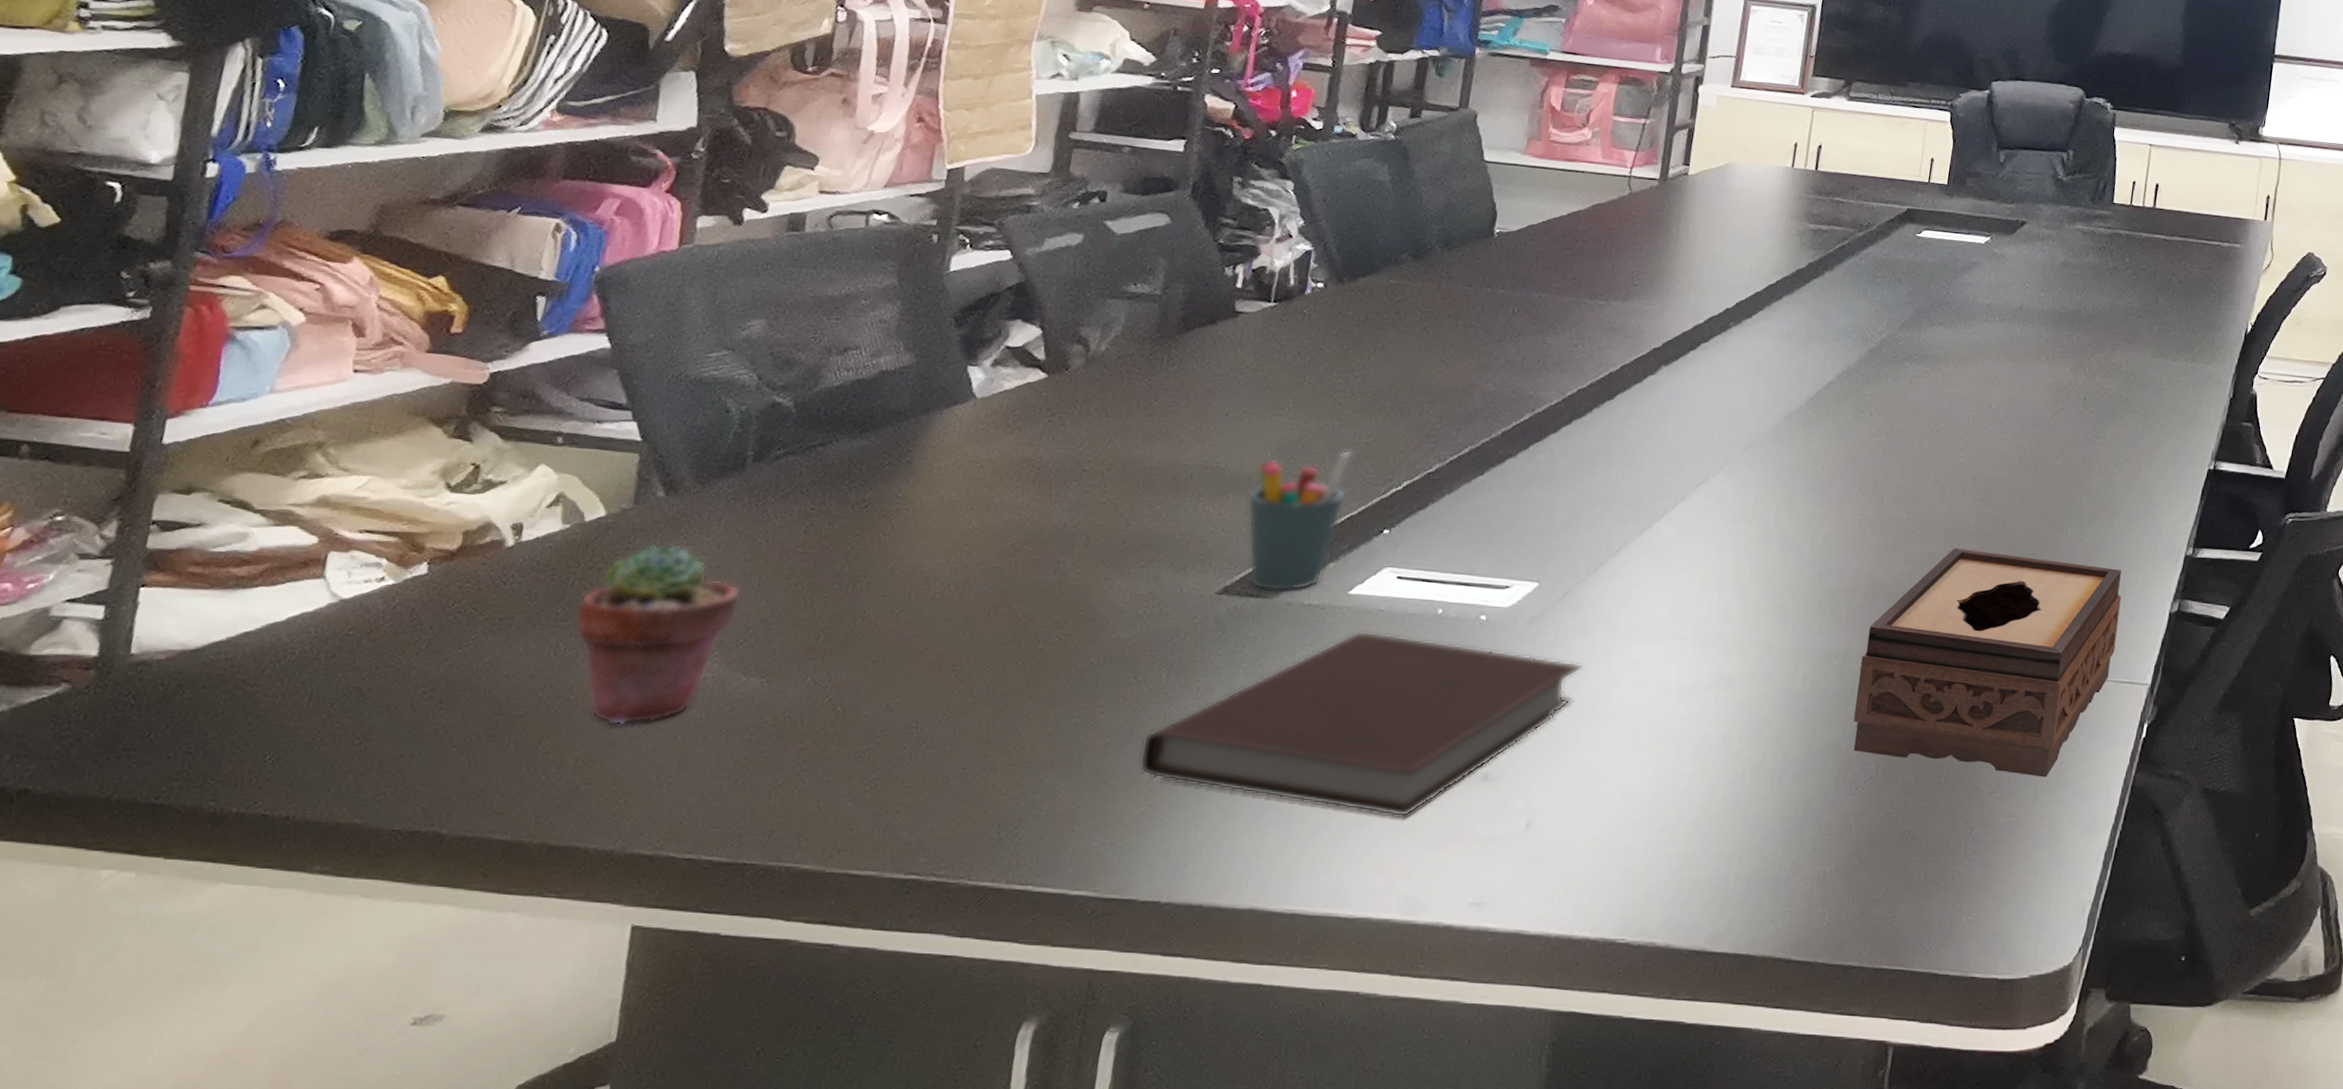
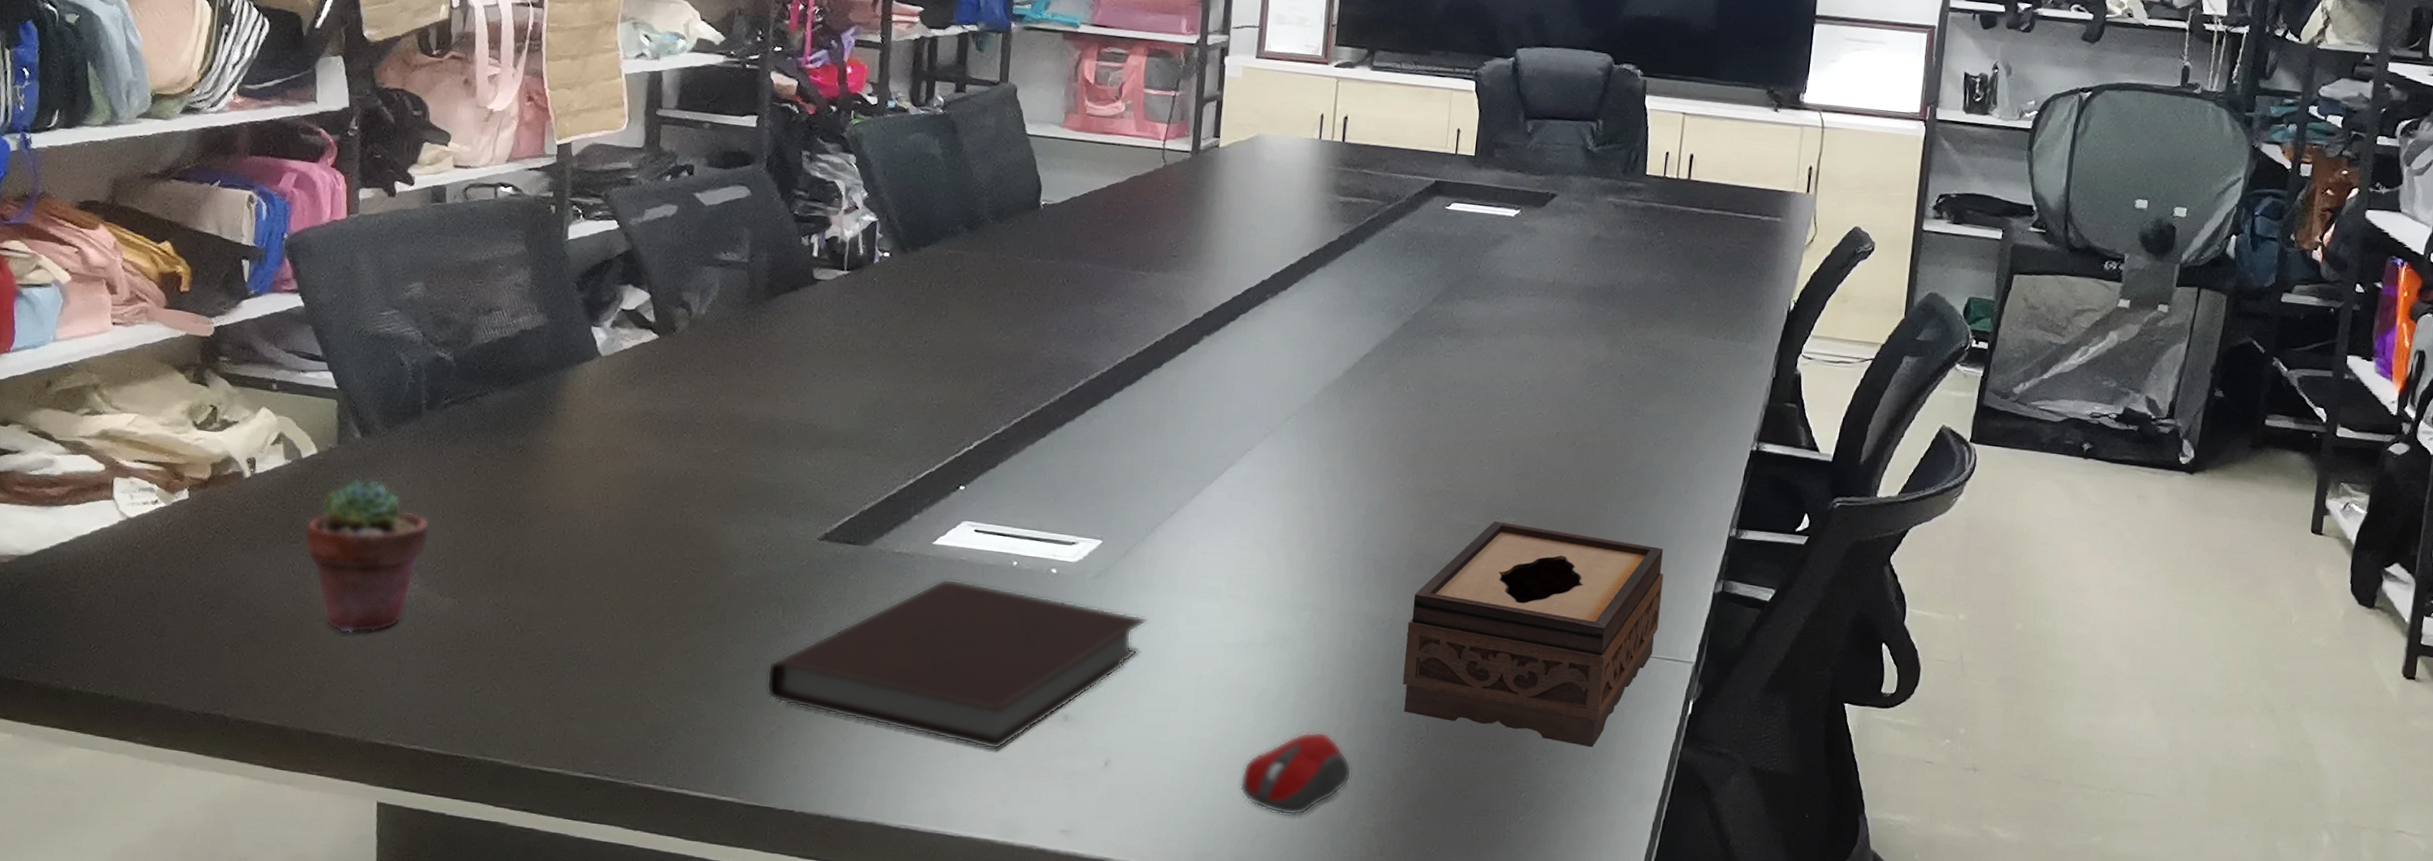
pen holder: present [1247,450,1353,592] -> none [838,411,927,540]
computer mouse: none [1674,777,1797,870] -> present [1239,731,1352,816]

